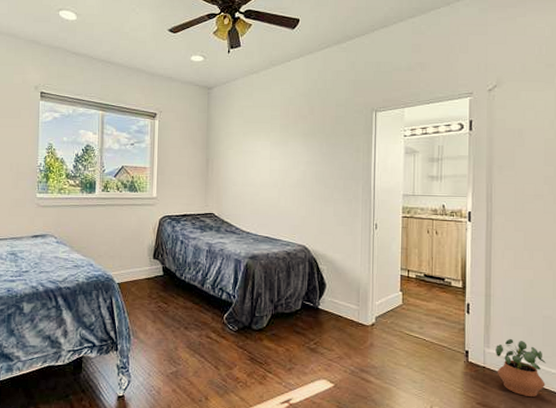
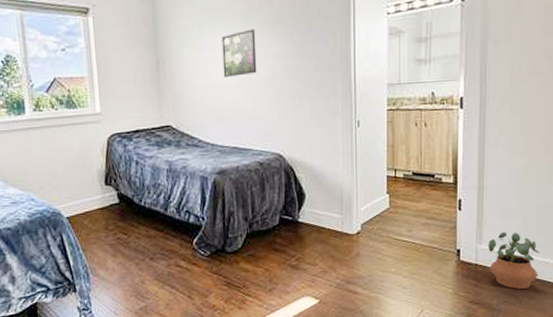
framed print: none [261,140,291,178] -> present [221,29,257,78]

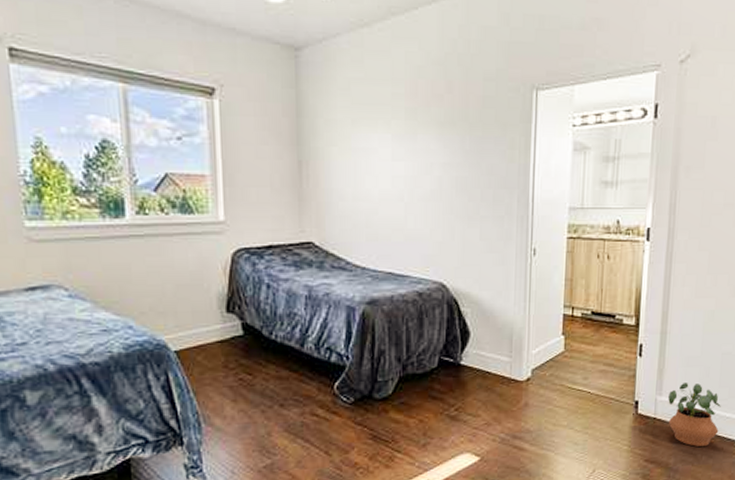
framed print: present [221,29,257,78] -> none [380,131,421,188]

